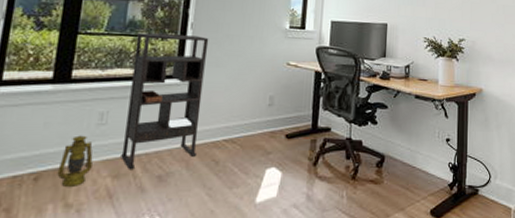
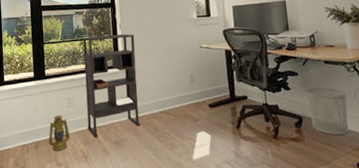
waste bin: none [393,123,430,177] -> present [306,87,348,135]

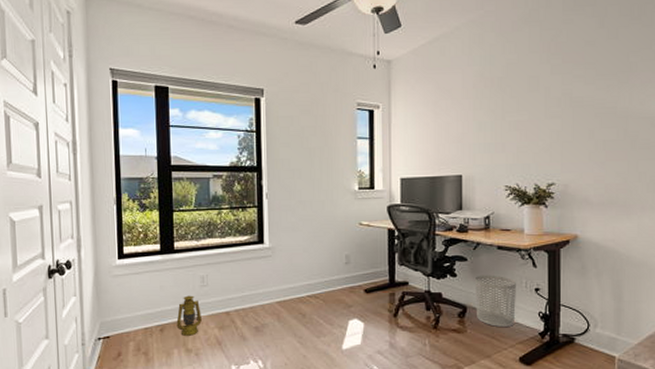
bookshelf: present [83,34,141,137] -> none [221,205,286,322]

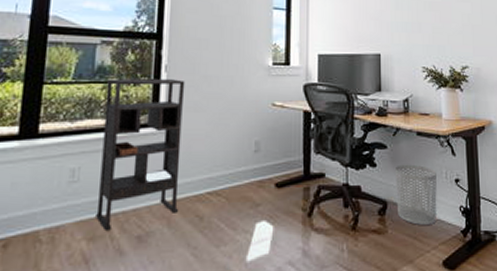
lantern: present [176,295,202,336] -> none [27,195,66,253]
bookshelf: none [221,205,286,322] -> present [96,79,185,230]

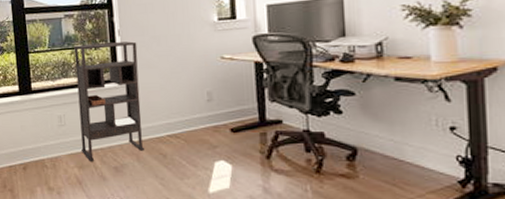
waste bin: present [394,164,437,225] -> none [365,111,424,172]

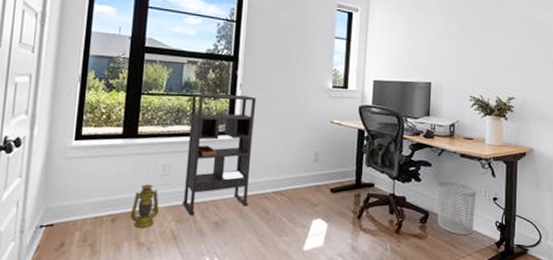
lantern: none [37,135,62,175] -> present [130,184,159,228]
waste bin: none [365,111,424,172] -> present [437,181,476,235]

